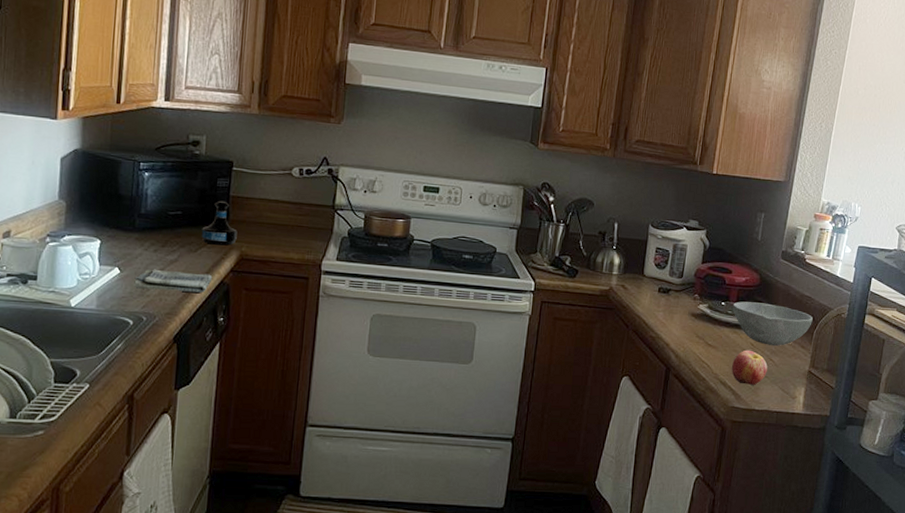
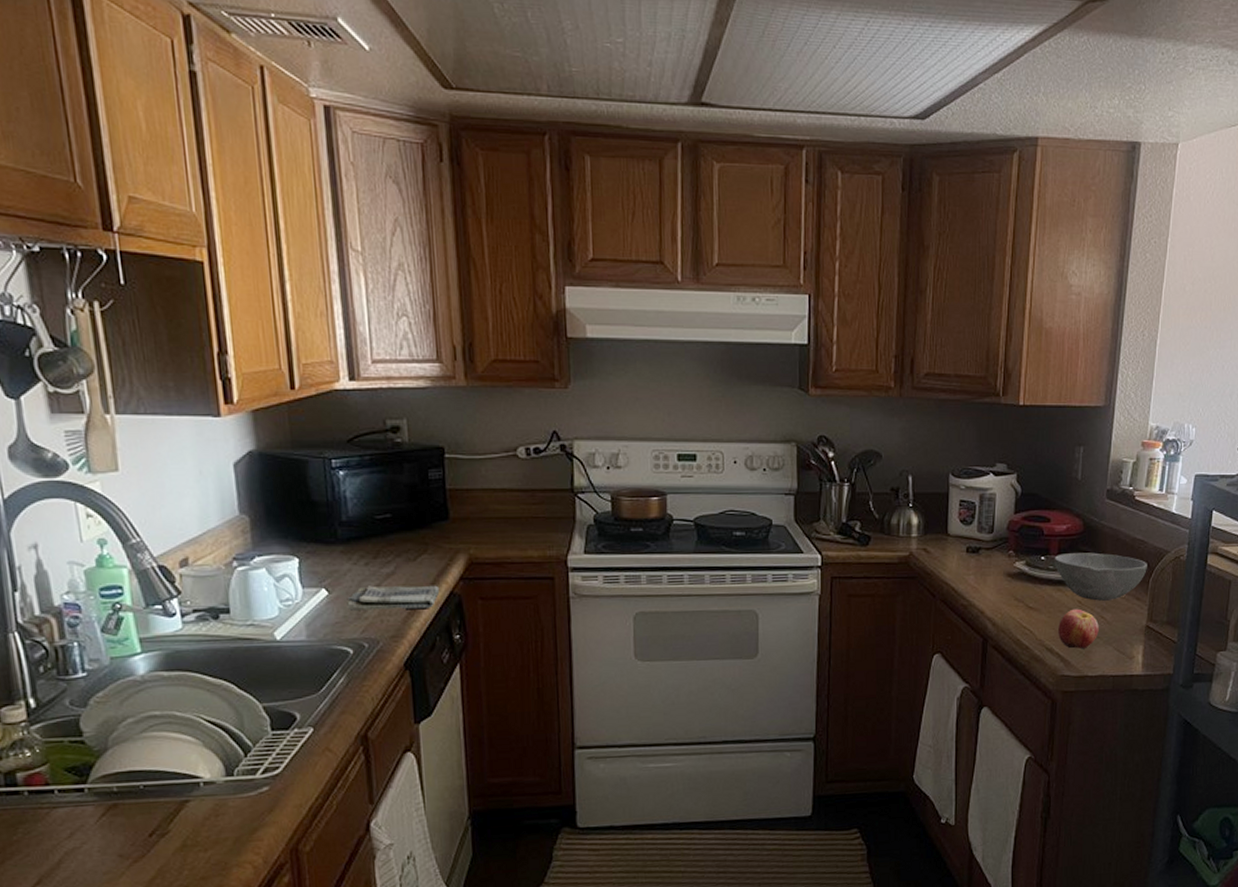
tequila bottle: present [201,200,237,245] -> none [418,496,462,550]

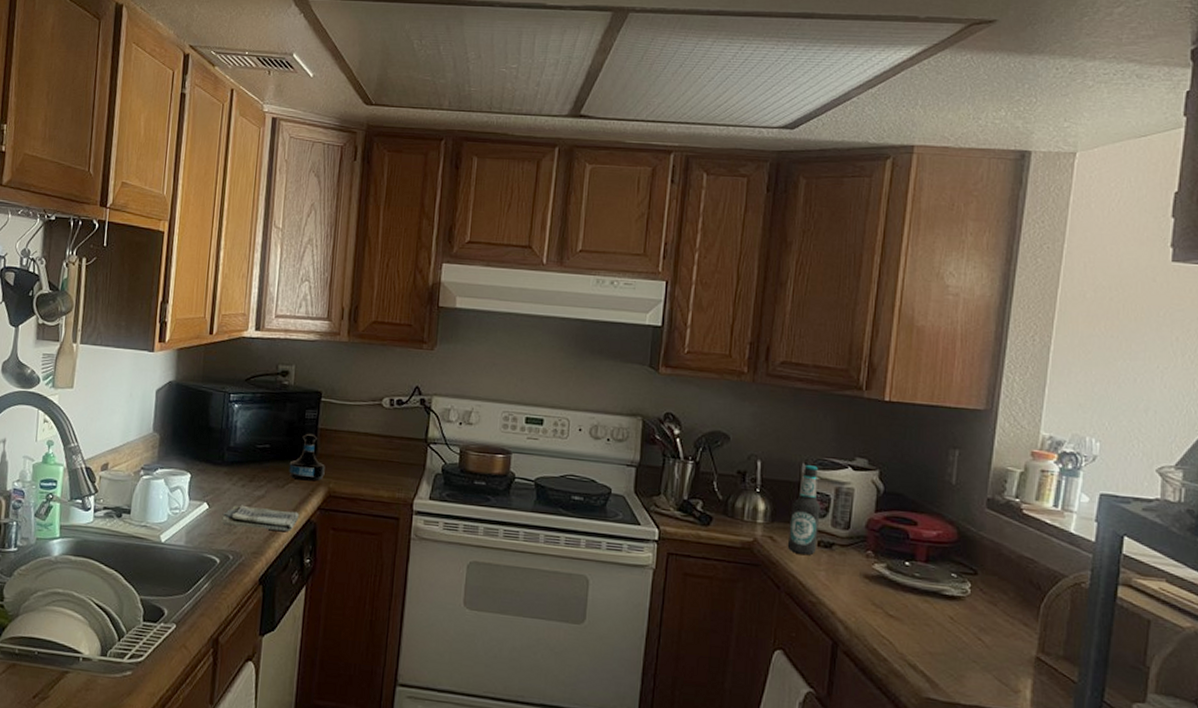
tequila bottle: none [418,496,462,550] -> present [288,433,325,481]
bottle: none [939,475,967,563] -> present [787,465,821,556]
bowl: present [1054,552,1147,601] -> none [920,561,1038,622]
apple: present [1058,608,1099,649] -> none [924,624,975,671]

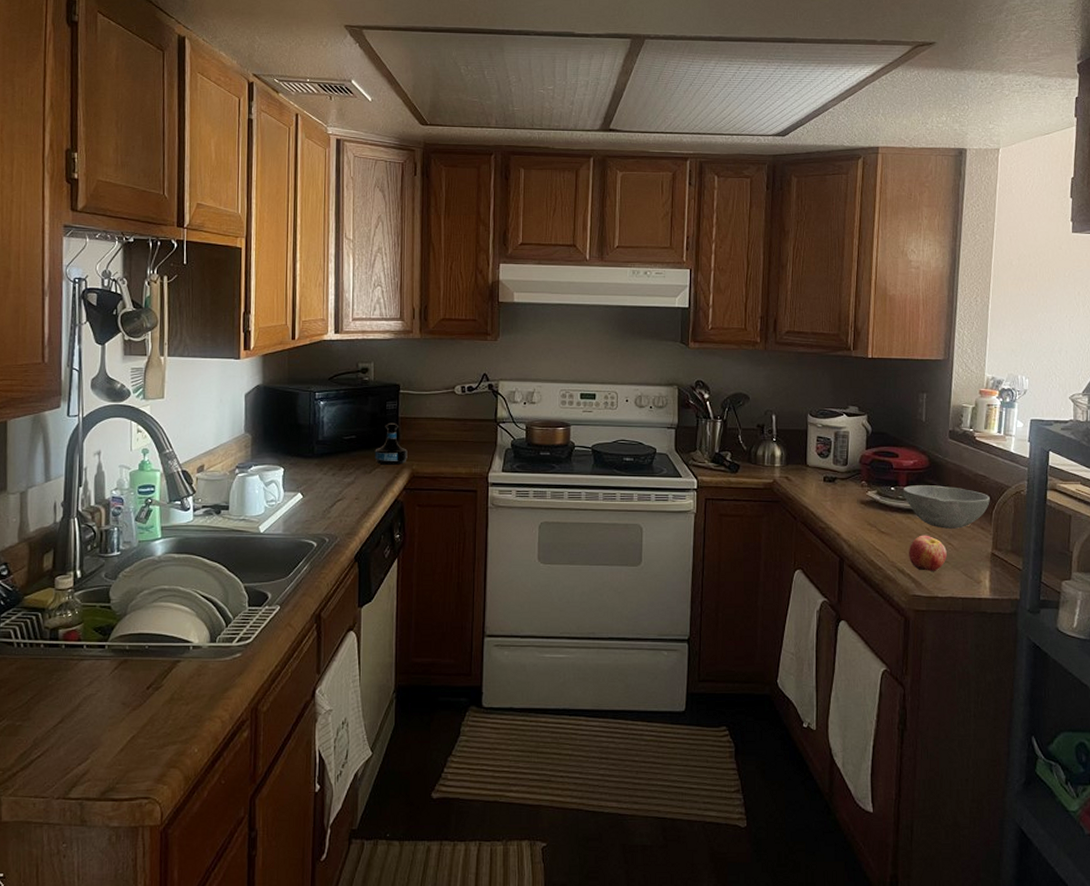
dish towel: present [221,505,300,532] -> none [316,492,387,512]
bottle: present [787,465,821,556] -> none [800,416,824,490]
bowl: none [920,561,1038,622] -> present [903,485,990,529]
apple: none [924,624,975,671] -> present [909,535,947,571]

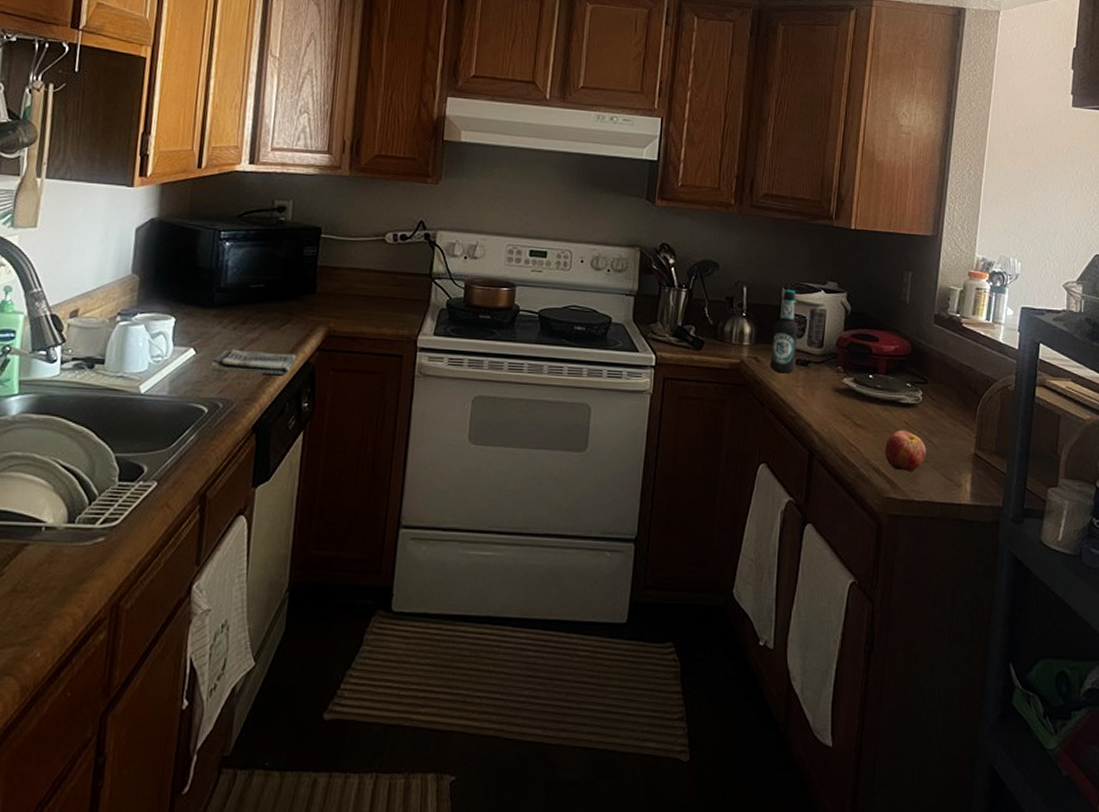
dish towel: none [316,492,387,512] -> present [210,349,297,375]
tequila bottle: present [374,422,408,465] -> none [285,271,325,321]
bottle: none [800,416,824,490] -> present [769,290,798,374]
bowl: present [903,485,990,529] -> none [882,373,975,425]

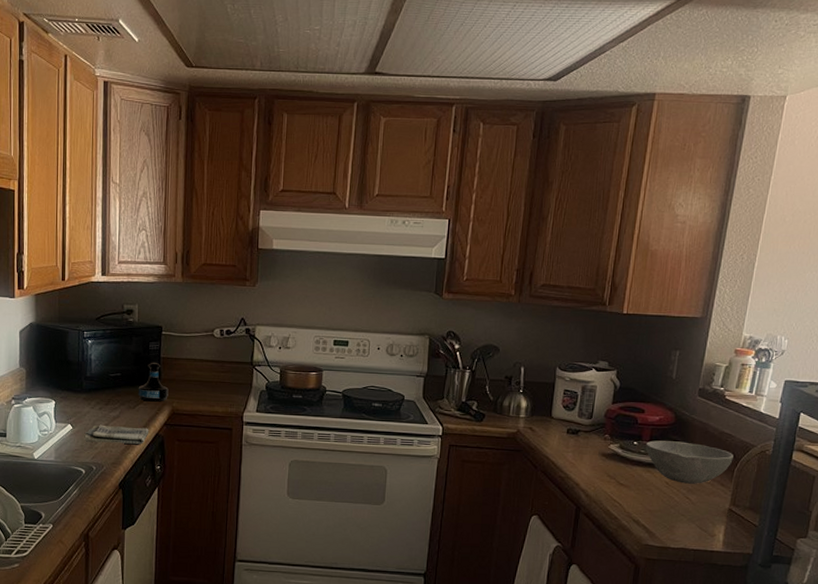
tequila bottle: none [285,271,325,321] -> present [138,362,169,402]
bottle: present [769,290,798,374] -> none [543,369,570,441]
bowl: none [882,373,975,425] -> present [645,440,733,484]
apple: present [885,430,926,471] -> none [645,488,684,523]

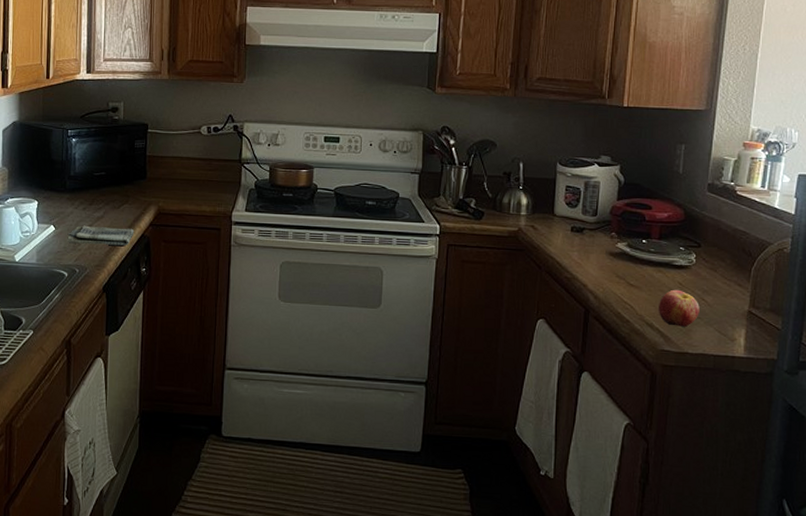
tequila bottle: present [138,362,169,402] -> none [123,160,154,201]
bowl: present [645,440,733,484] -> none [655,238,749,285]
apple: none [645,488,684,523] -> present [659,289,700,327]

